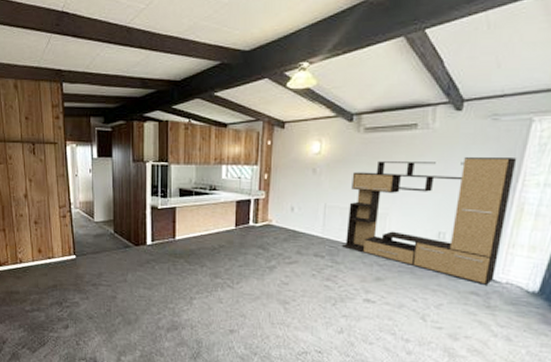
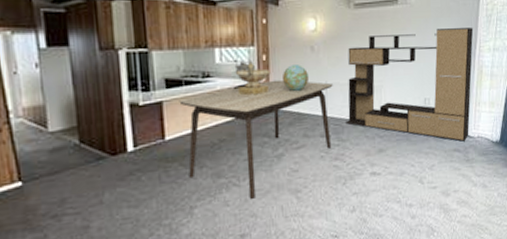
dining table: none [189,198,332,301] -> present [179,80,333,199]
birdbath: none [238,177,271,210] -> present [234,60,271,96]
decorative globe: none [282,185,309,210] -> present [283,65,310,91]

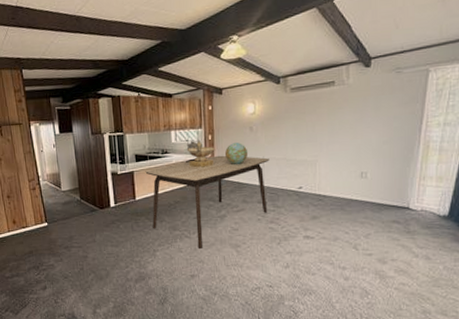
media console: present [346,28,474,142] -> none [281,103,420,214]

